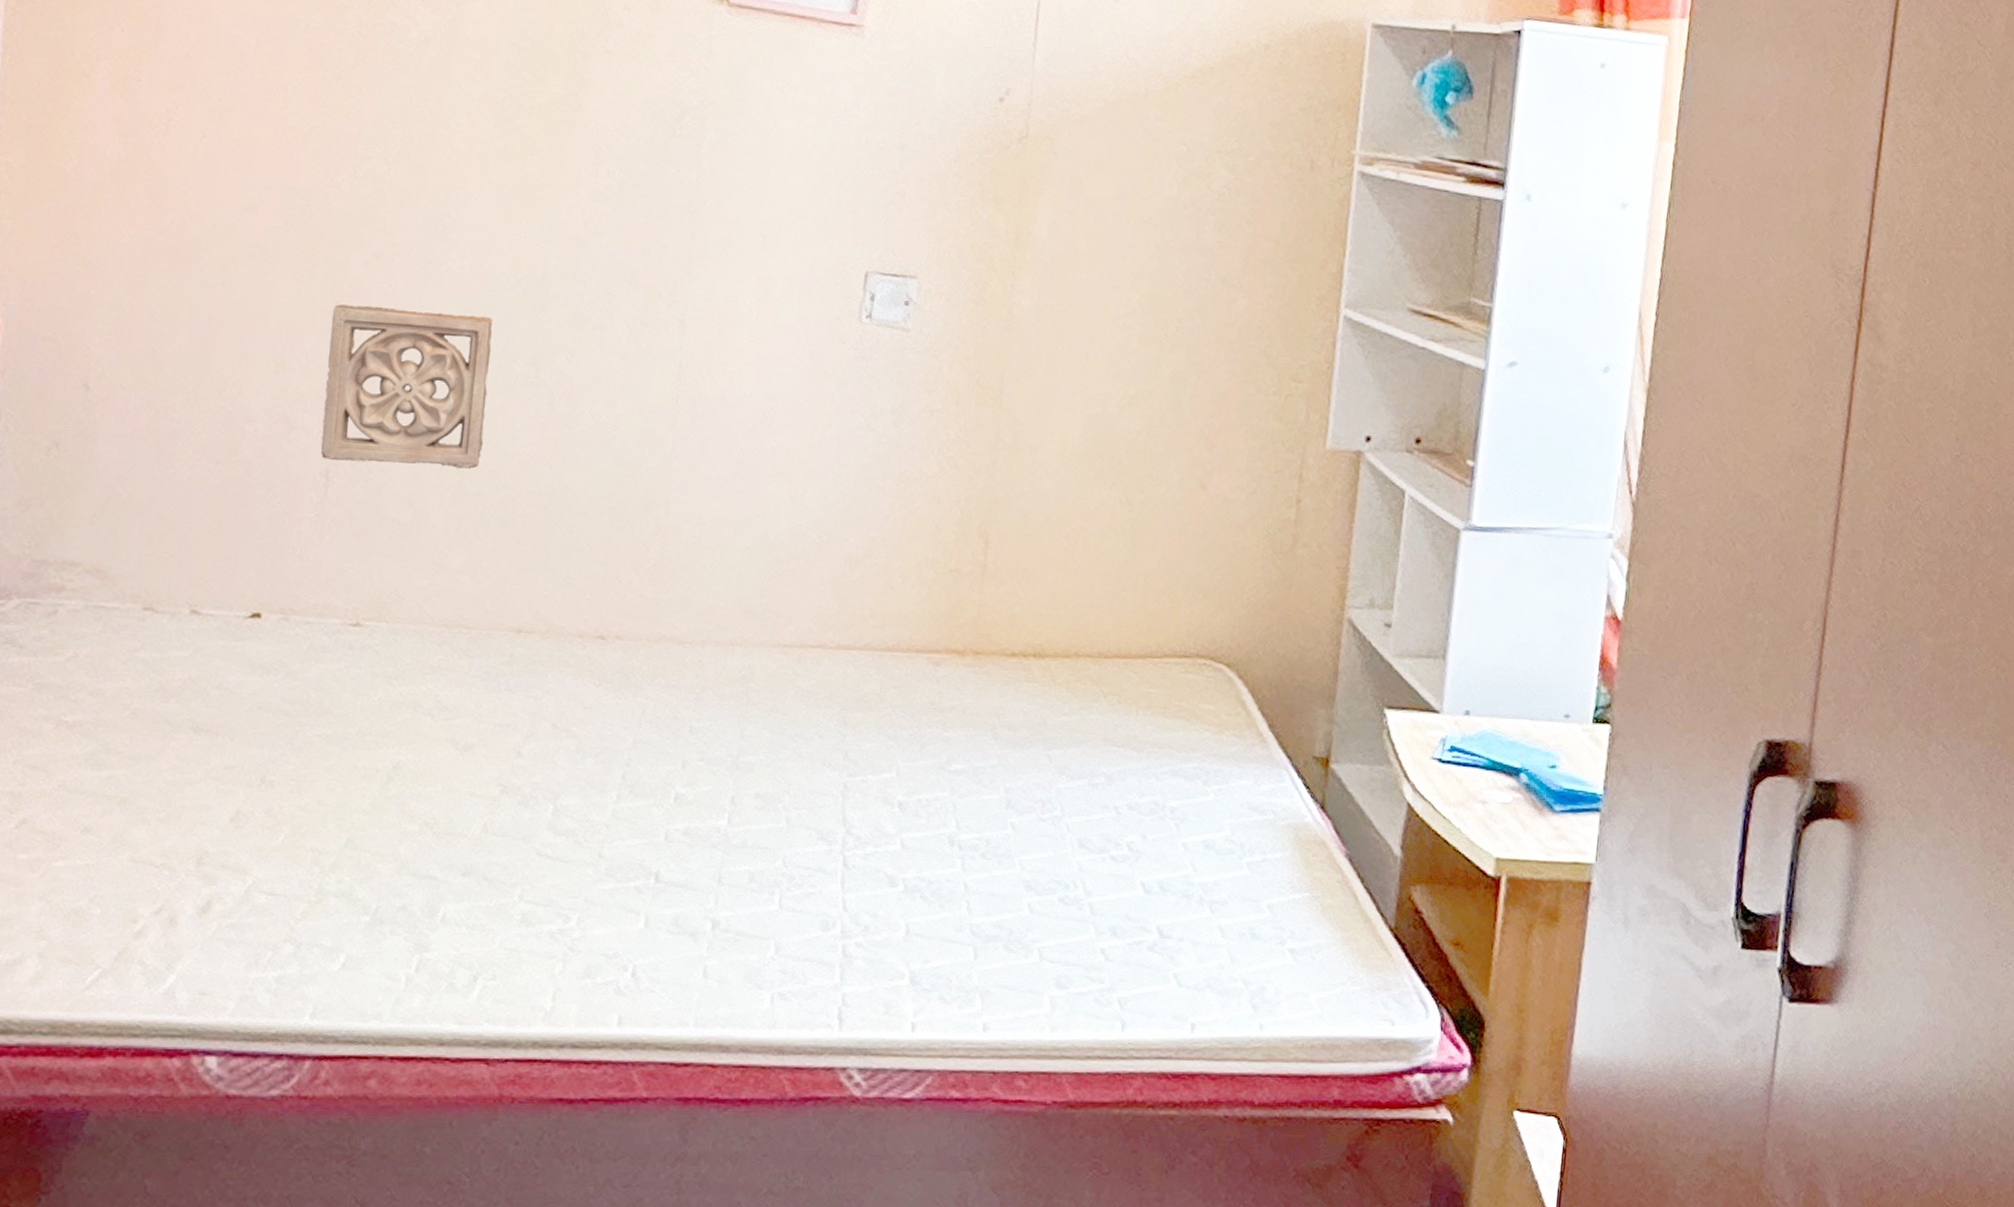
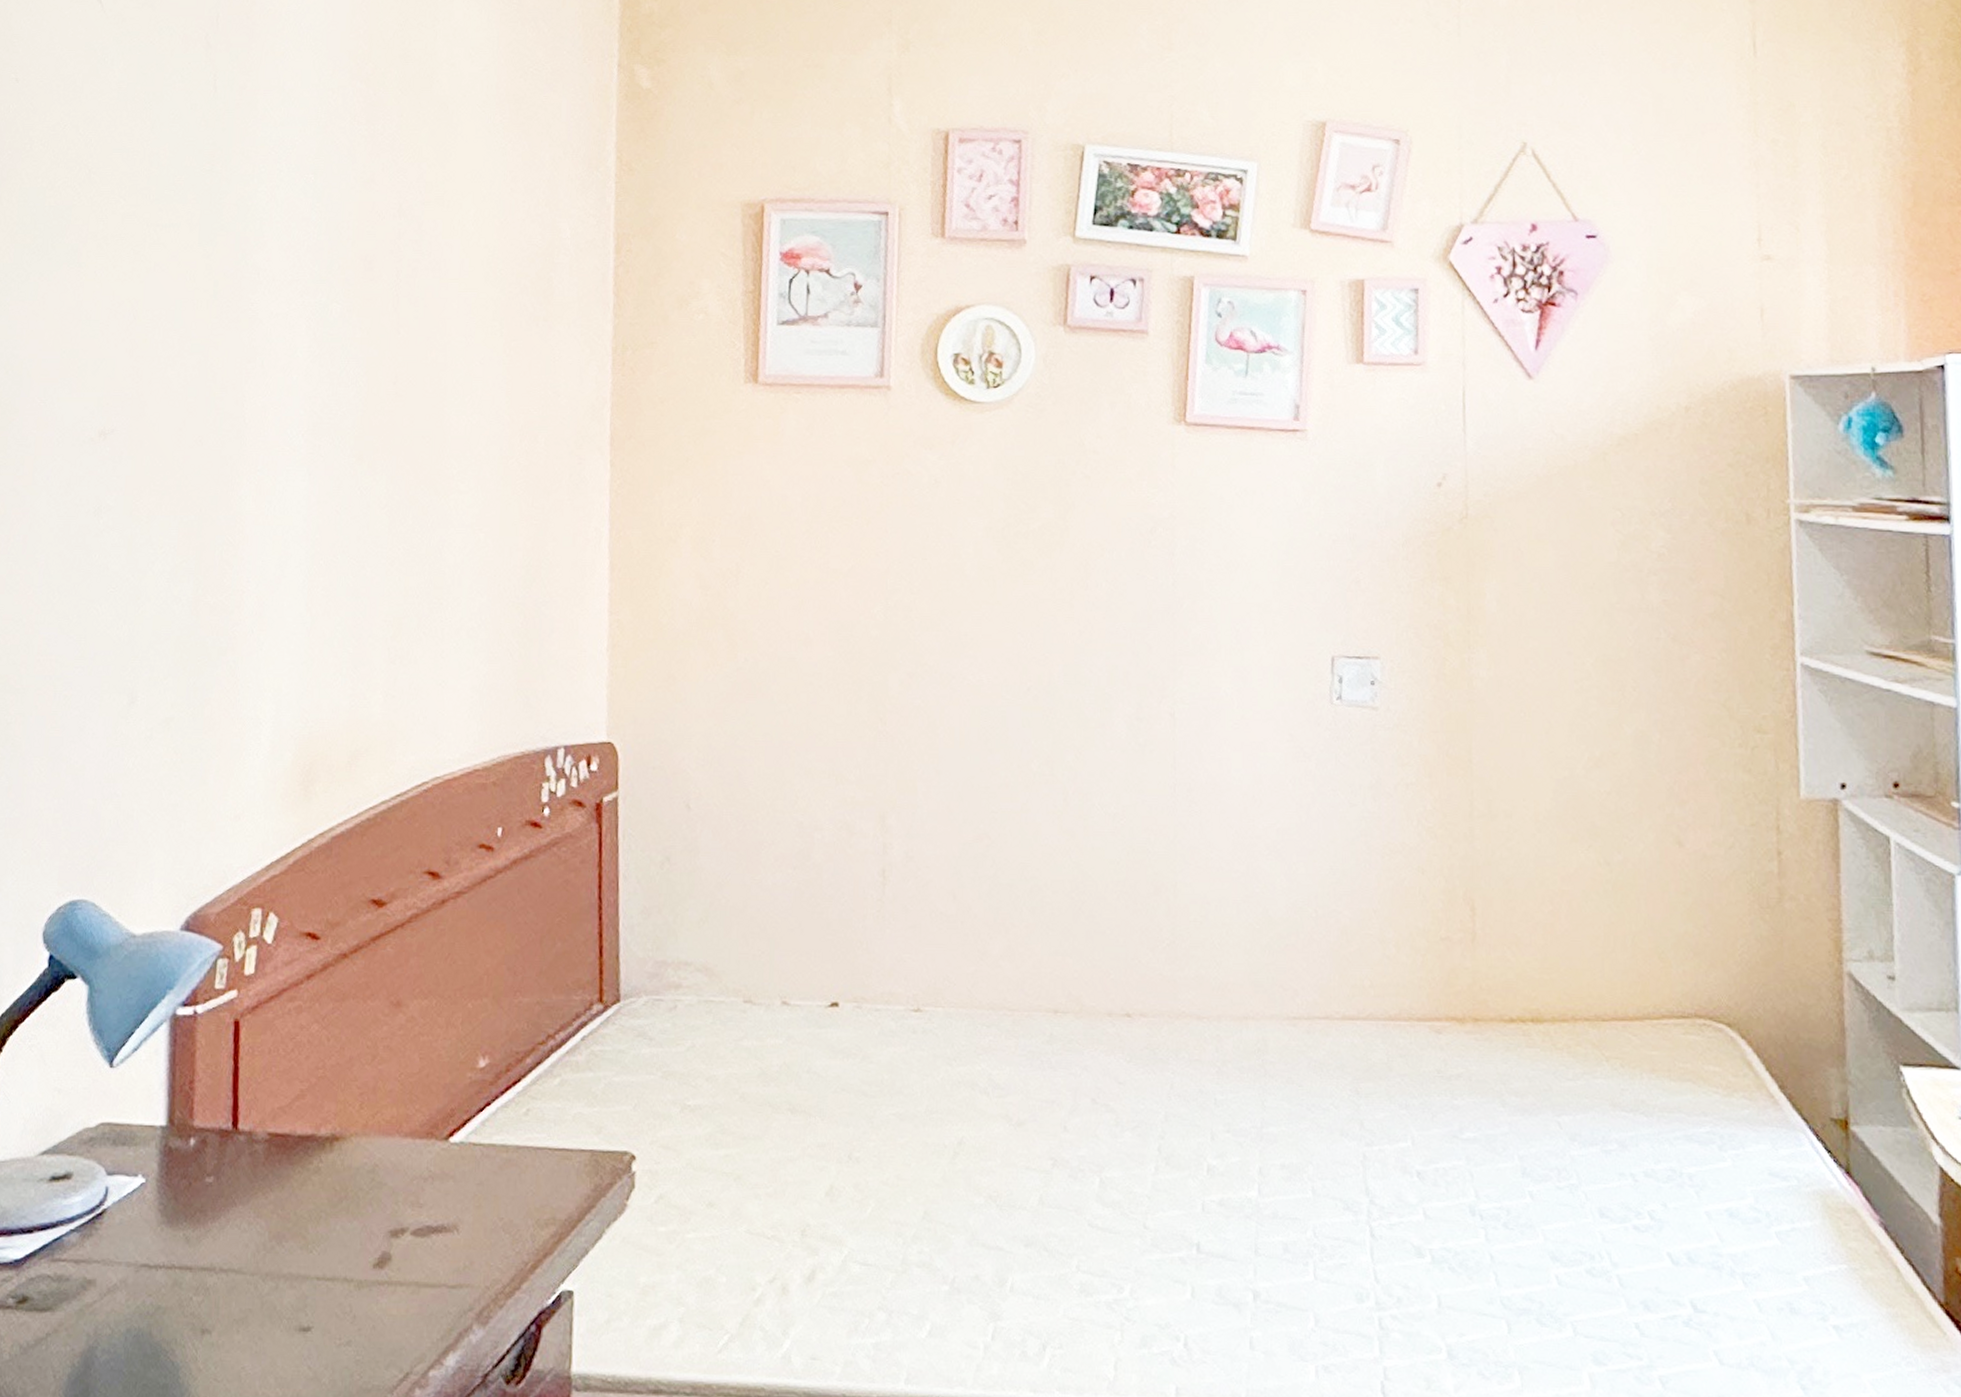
wall ornament: present [320,304,493,469] -> none [876,721,1011,863]

